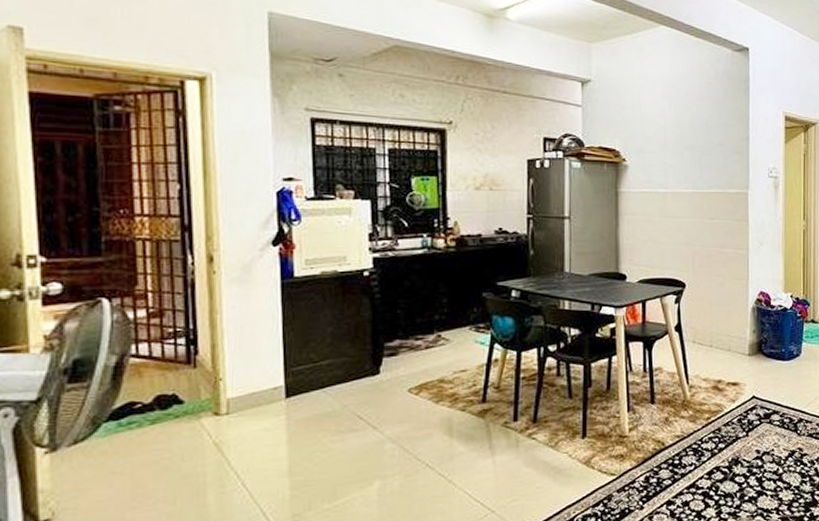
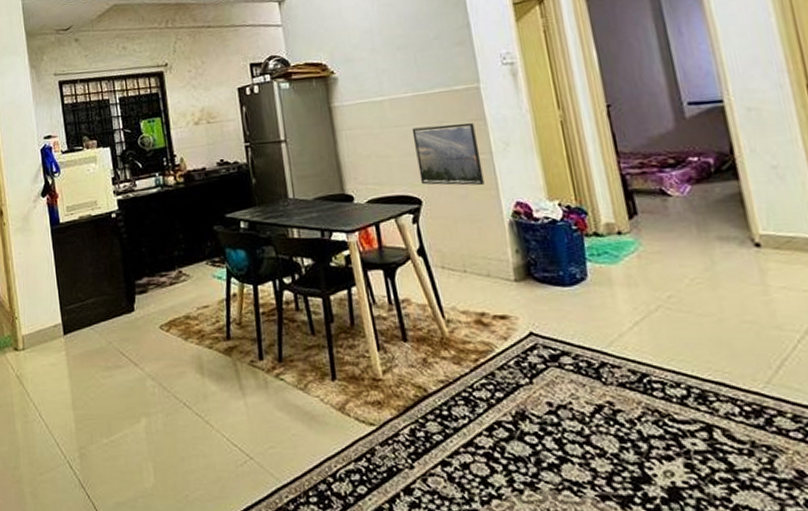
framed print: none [687,221,739,276] -> present [411,122,485,186]

